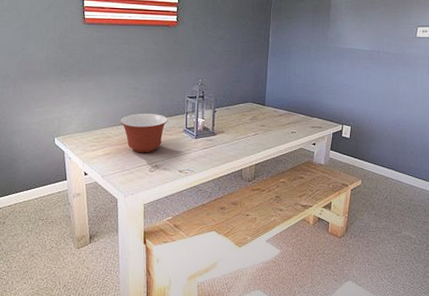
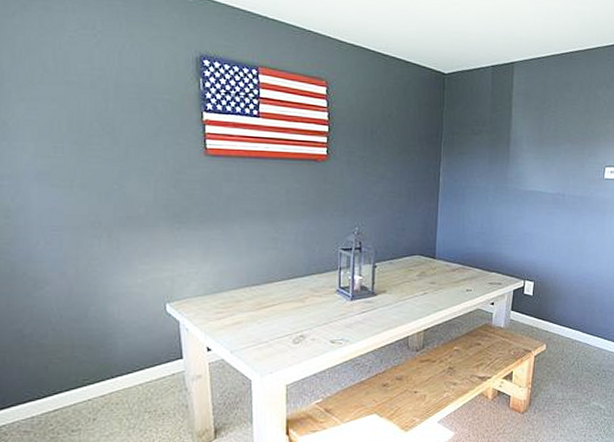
mixing bowl: present [120,114,168,153] -> none [254,270,317,320]

